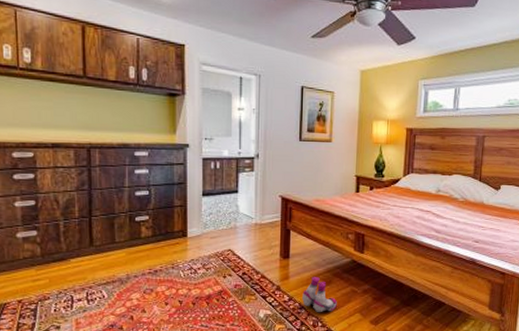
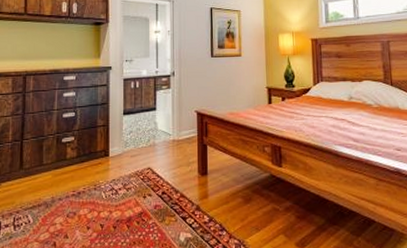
boots: present [302,276,337,313] -> none [222,193,259,235]

